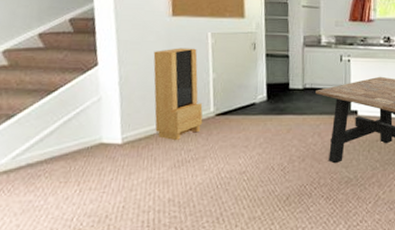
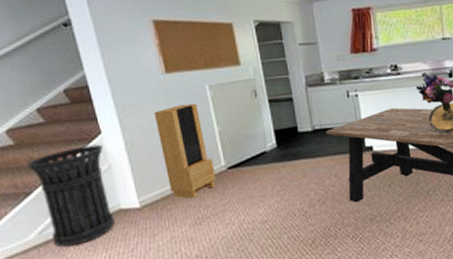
trash can: none [16,75,97,175] -> present [27,144,115,247]

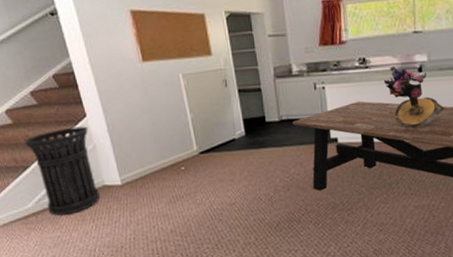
storage cabinet: present [154,103,216,198] -> none [132,91,189,179]

